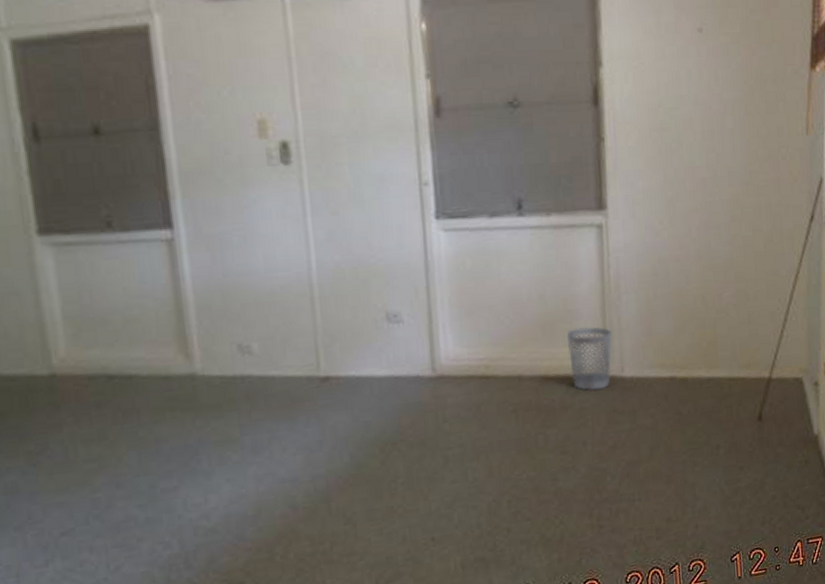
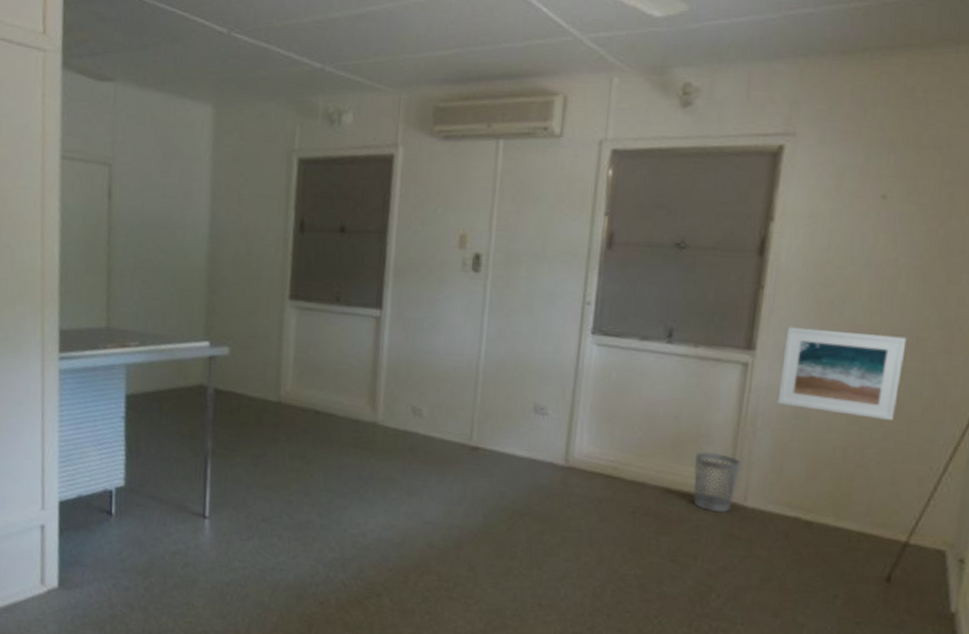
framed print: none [633,173,742,263] -> present [777,327,907,420]

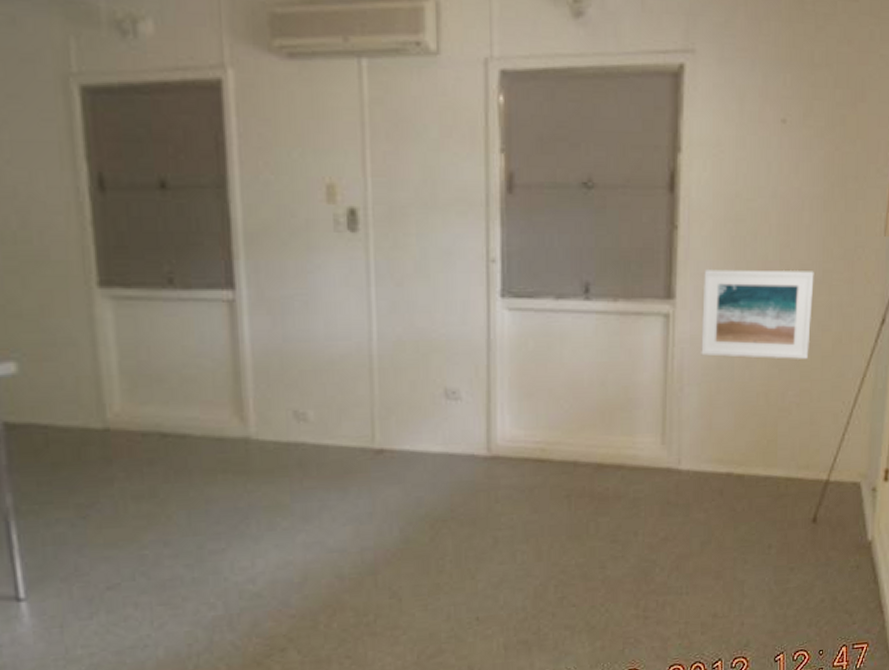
wastebasket: present [693,452,741,514] -> none [626,417,671,482]

